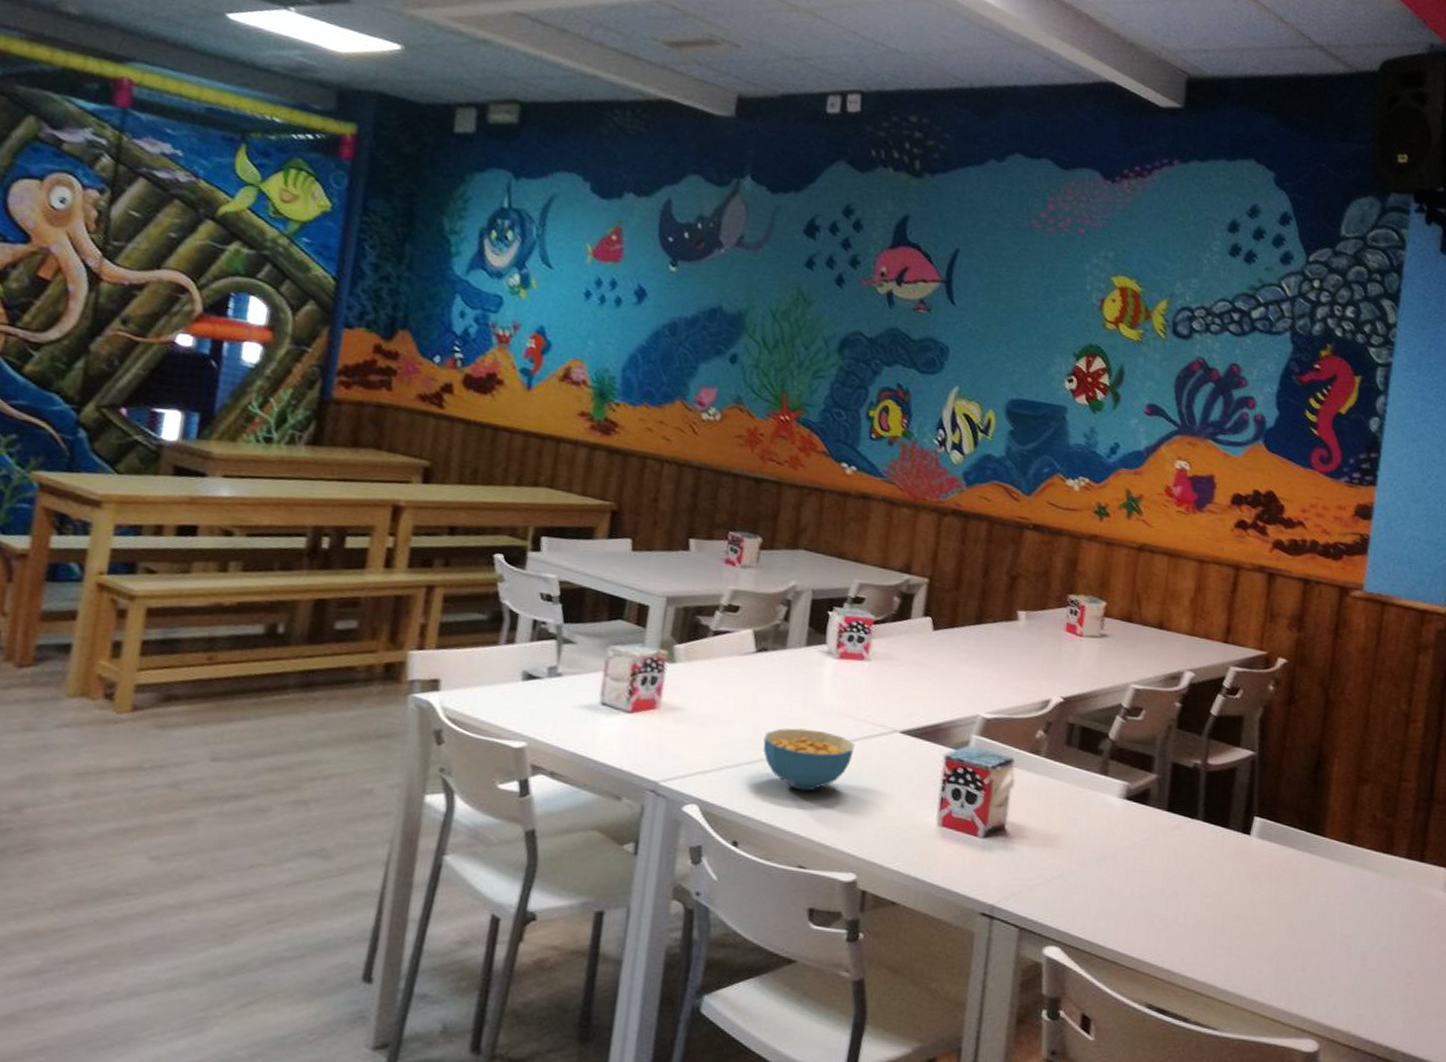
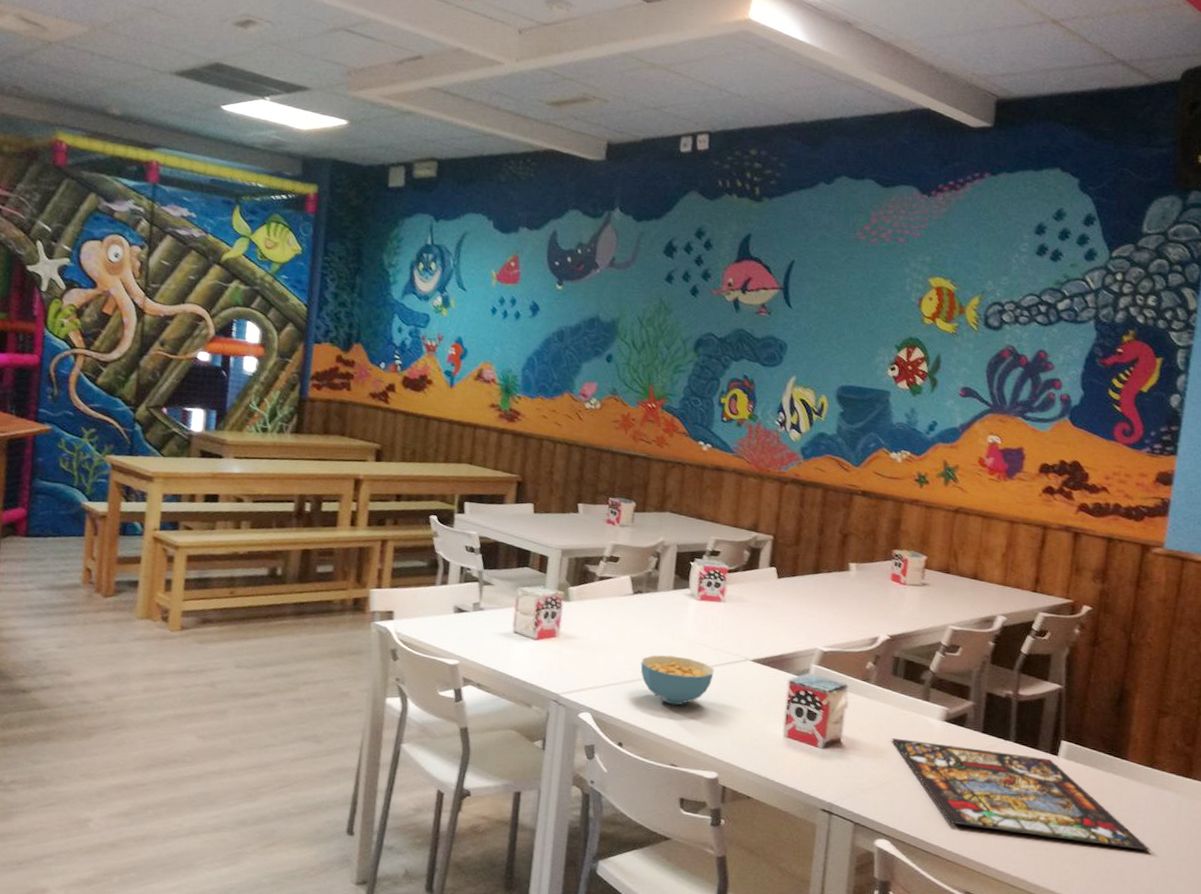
stained glass panel: none [1064,822,1351,942] -> present [891,738,1151,851]

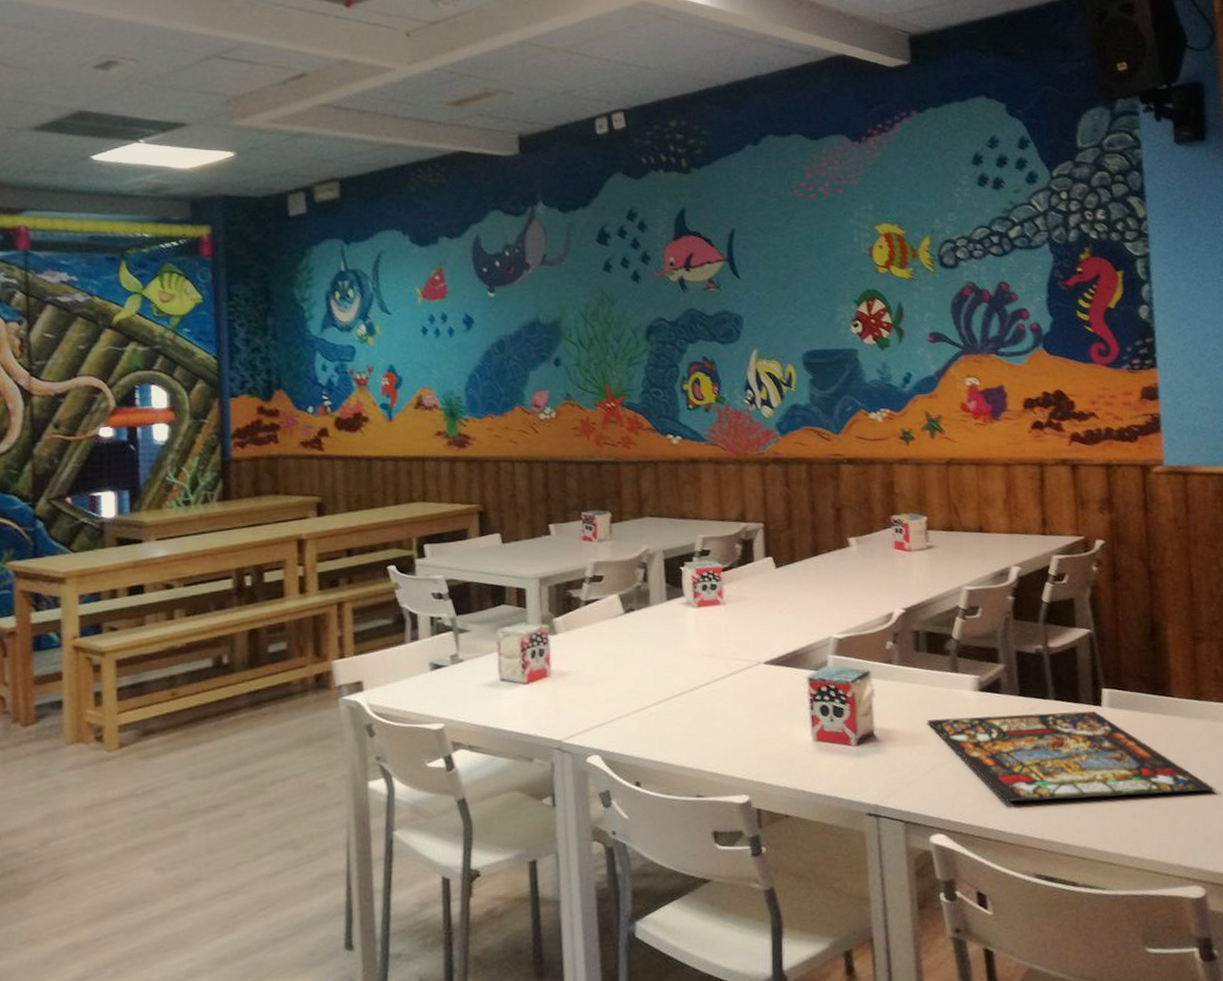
cereal bowl: present [640,655,714,706] -> none [645,673,726,729]

